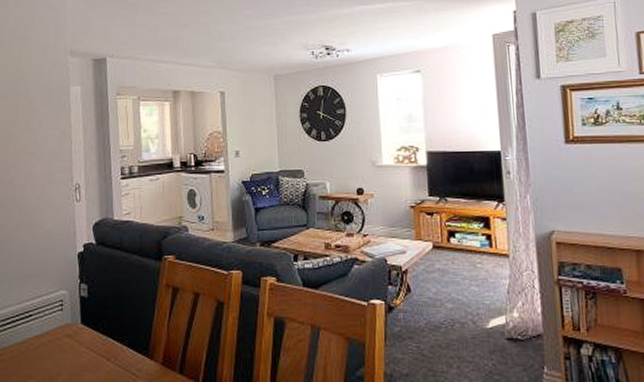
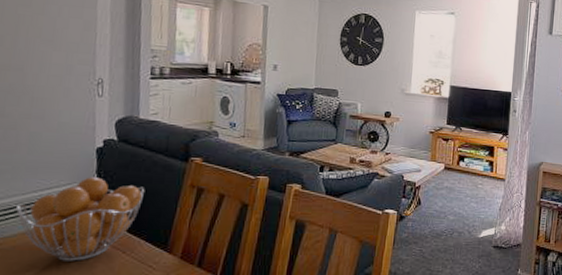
fruit basket: none [12,282,124,371] -> present [15,177,145,261]

